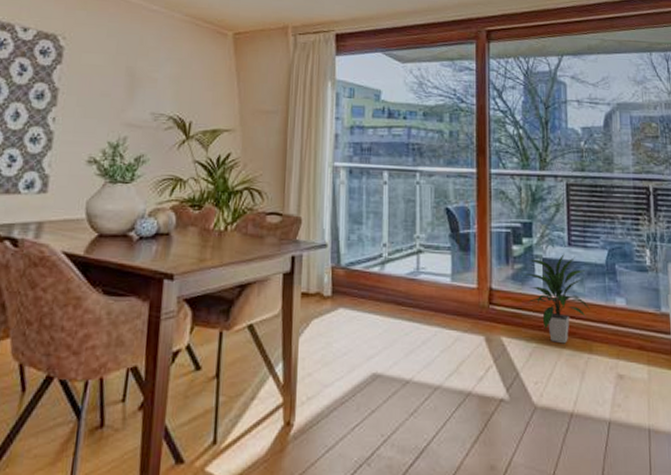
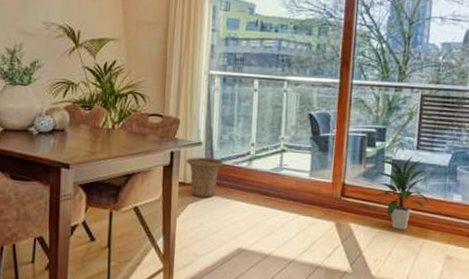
basket: none [309,261,353,310] -> present [186,157,224,198]

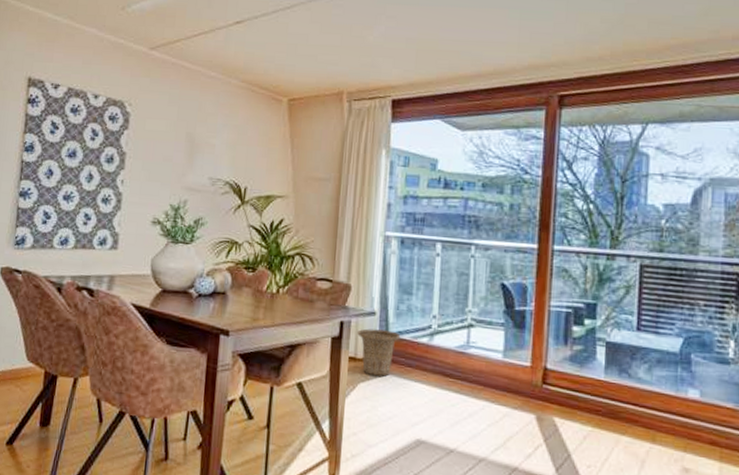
indoor plant: present [374,155,430,231] -> none [584,337,657,431]

